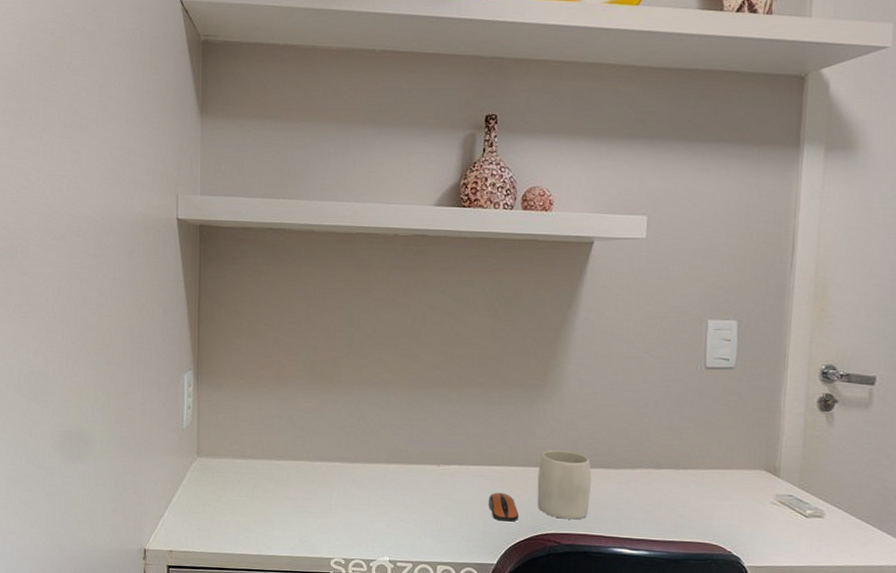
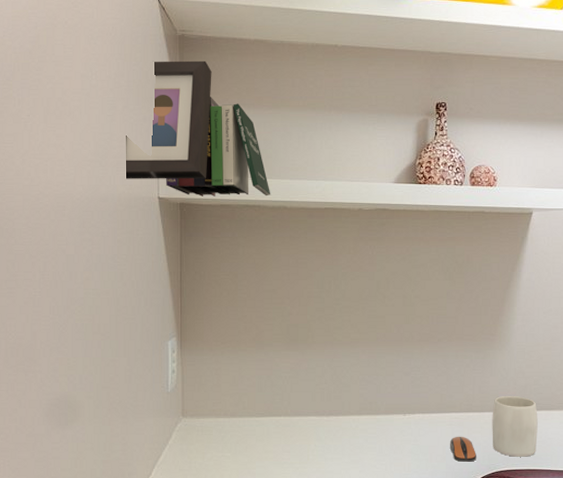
picture frame: none [144,68,237,199] -> present [126,60,212,179]
books: none [185,108,298,219] -> present [166,97,271,197]

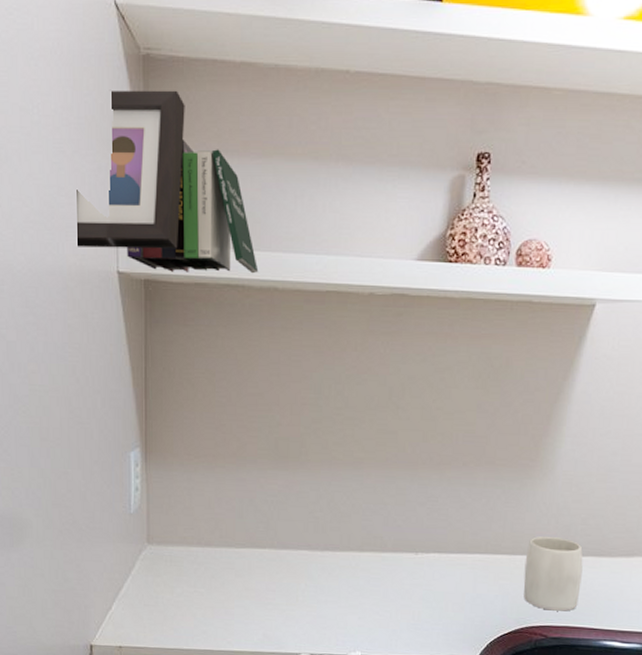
computer mouse: present [449,436,476,462] -> none [470,582,503,614]

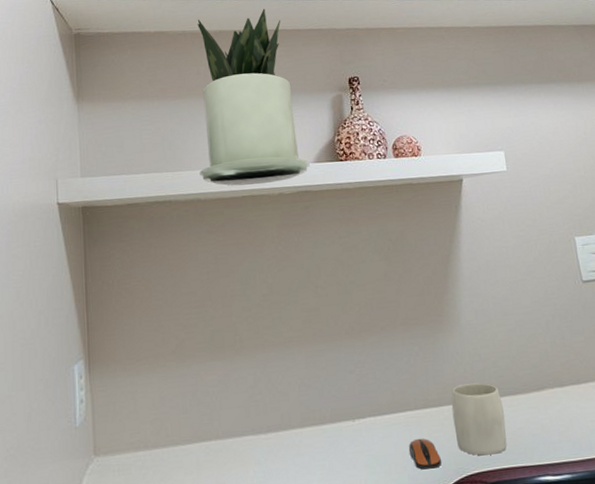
picture frame: present [77,90,185,249] -> none [19,56,112,187]
books: present [127,140,259,274] -> none [66,92,183,198]
planter: none [280,42,411,279] -> present [197,9,310,186]
computer mouse: none [470,582,503,614] -> present [408,438,441,470]

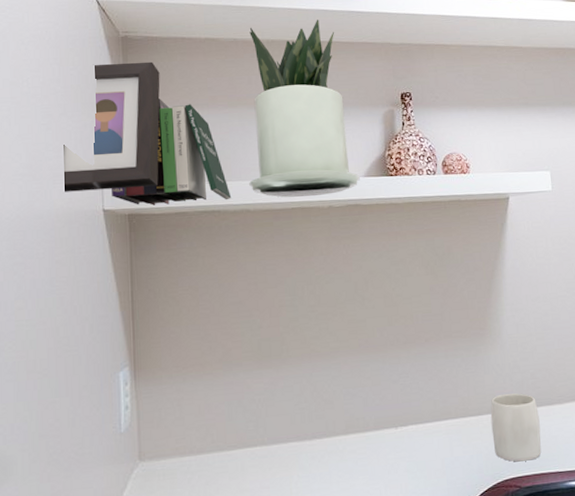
picture frame: none [19,56,112,187] -> present [63,61,160,192]
books: none [66,92,183,198] -> present [112,99,232,206]
computer mouse: present [408,438,441,470] -> none [448,445,479,475]

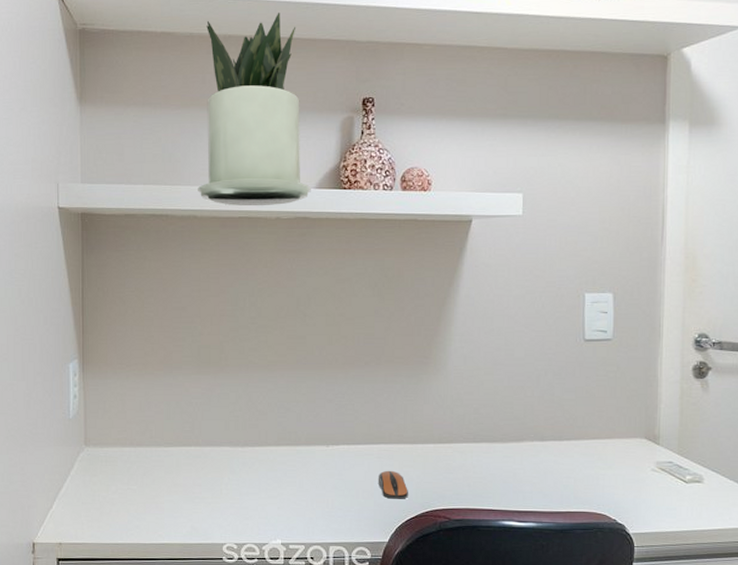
picture frame: present [63,61,160,192] -> none [23,56,115,188]
books: present [112,99,232,206] -> none [66,96,180,206]
computer mouse: none [448,445,479,475] -> present [378,470,408,499]
mug: present [490,393,542,462] -> none [425,425,478,495]

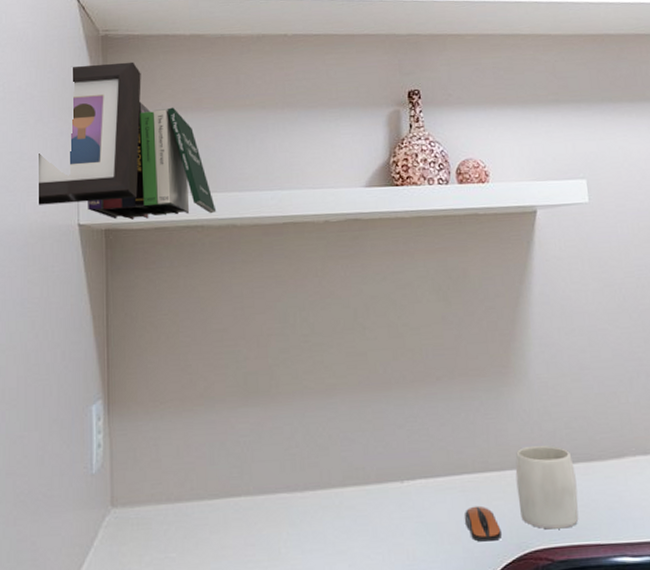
picture frame: none [23,56,115,188] -> present [39,61,141,205]
books: none [66,96,180,206] -> present [88,102,217,220]
planter: present [198,13,311,206] -> none [236,10,361,211]
mug: none [425,425,478,495] -> present [515,445,579,530]

